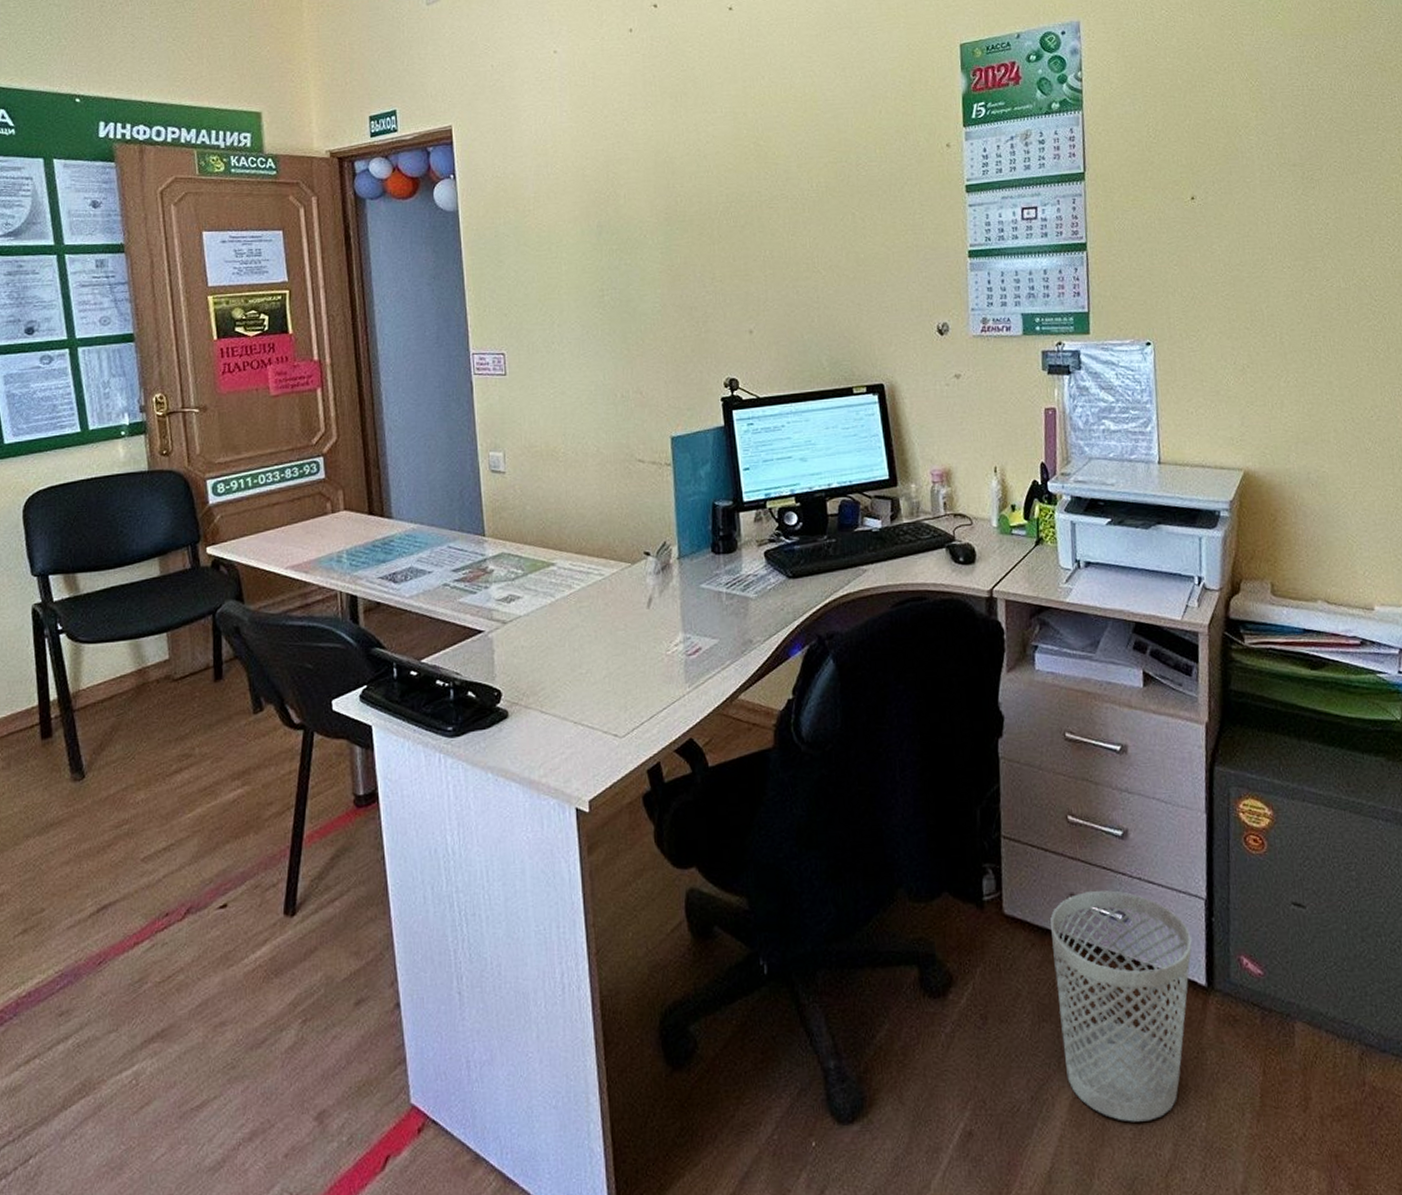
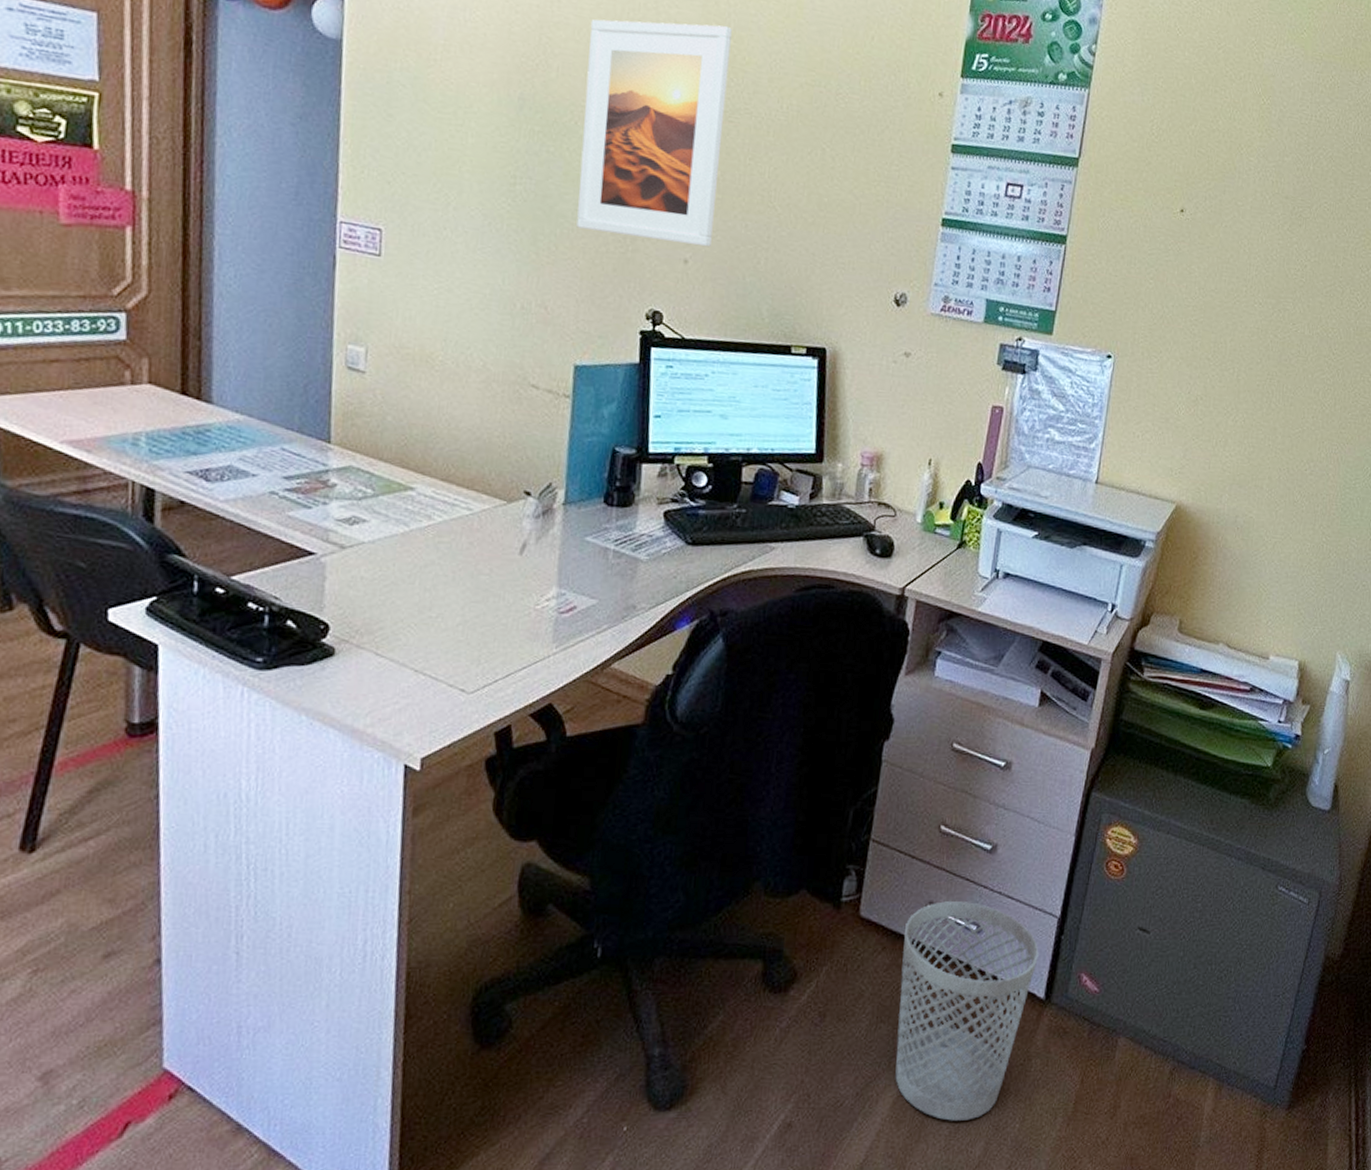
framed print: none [645,131,770,321] -> present [576,19,732,248]

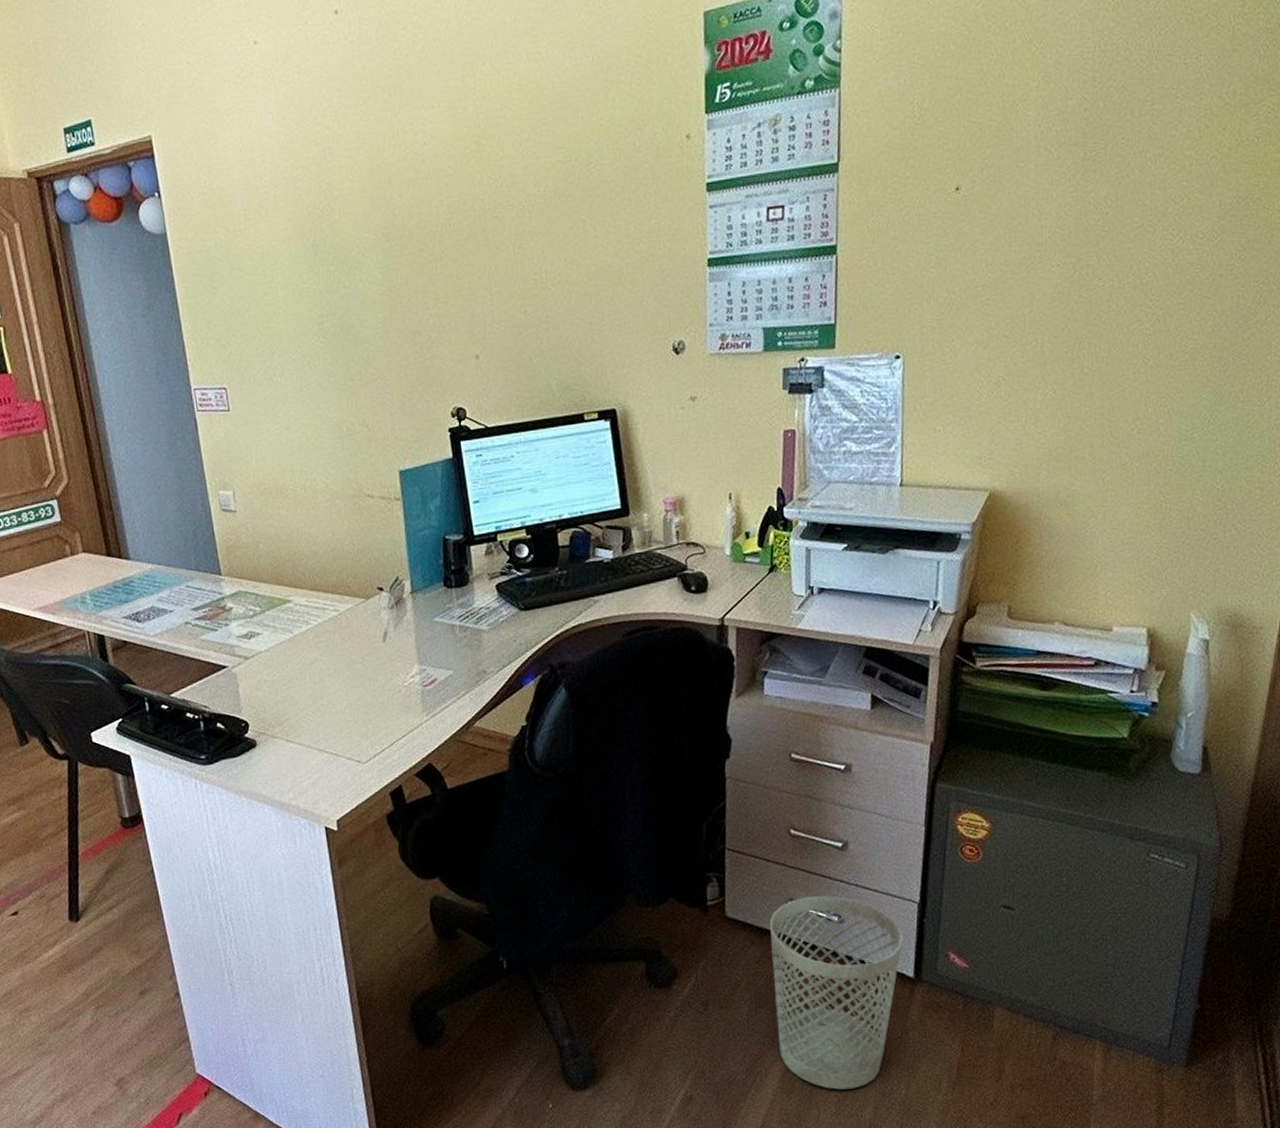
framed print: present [576,19,732,248] -> none [359,128,497,349]

